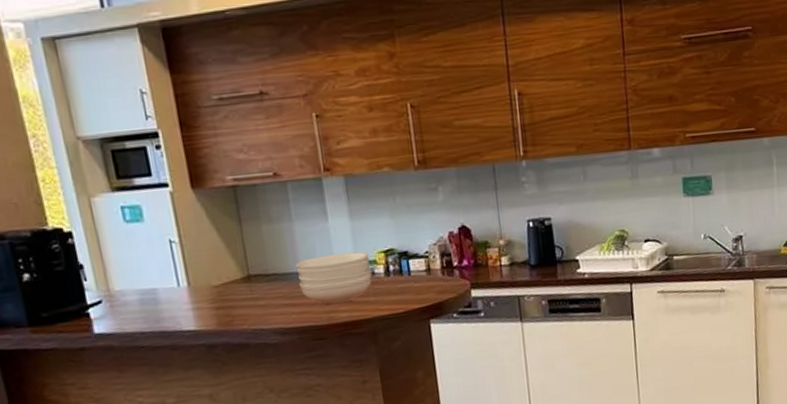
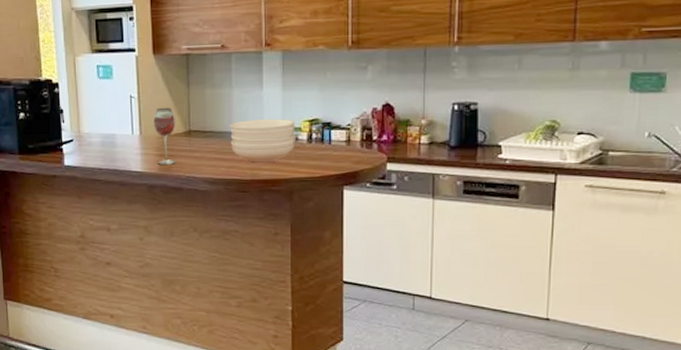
wineglass: none [202,250,236,320] -> present [153,107,175,165]

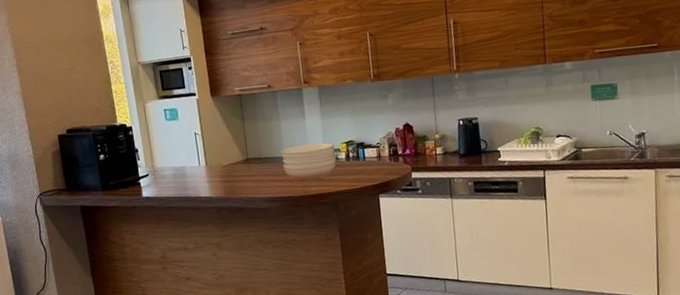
wineglass: present [153,107,175,165] -> none [216,140,238,190]

